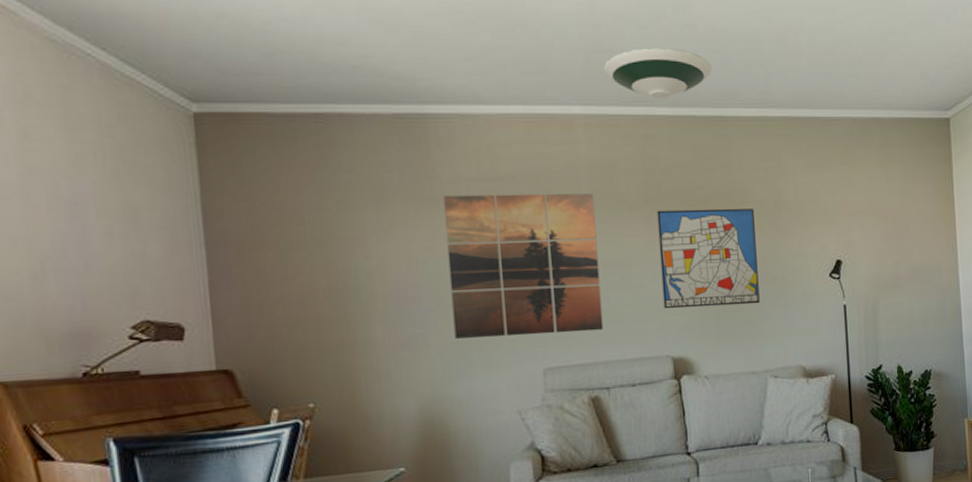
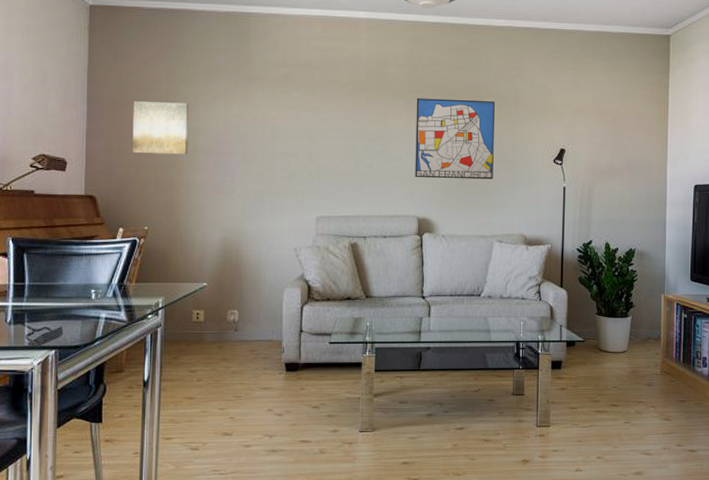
wall art: none [273,237,360,309] -> present [132,101,189,155]
wall art: present [443,193,604,339] -> none [253,76,368,191]

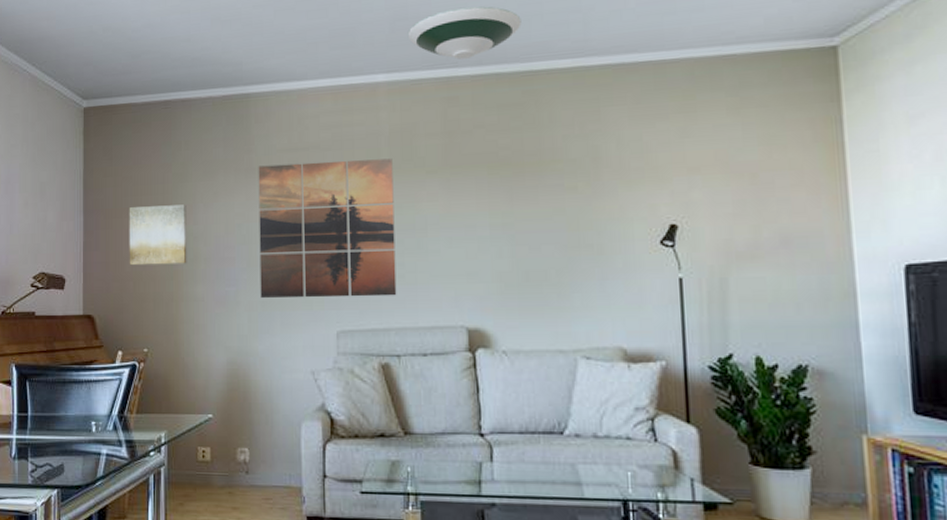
wall art: none [253,76,368,191] -> present [258,158,397,298]
wall art: present [415,98,495,180] -> none [456,168,570,277]

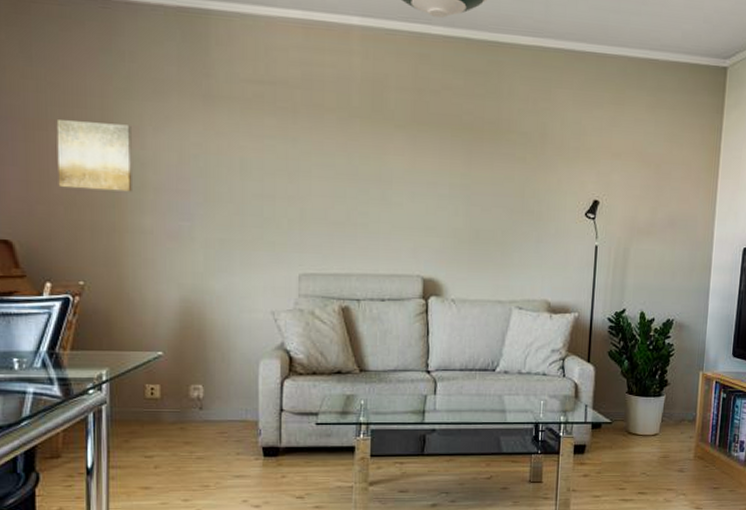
wall art: present [258,158,397,298] -> none [218,94,363,244]

